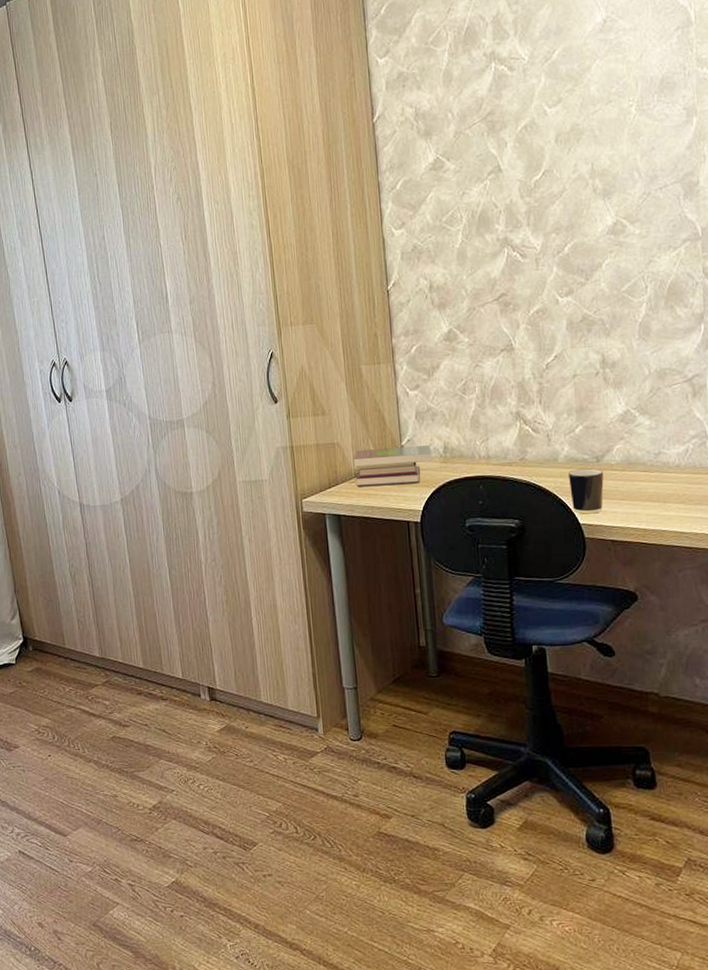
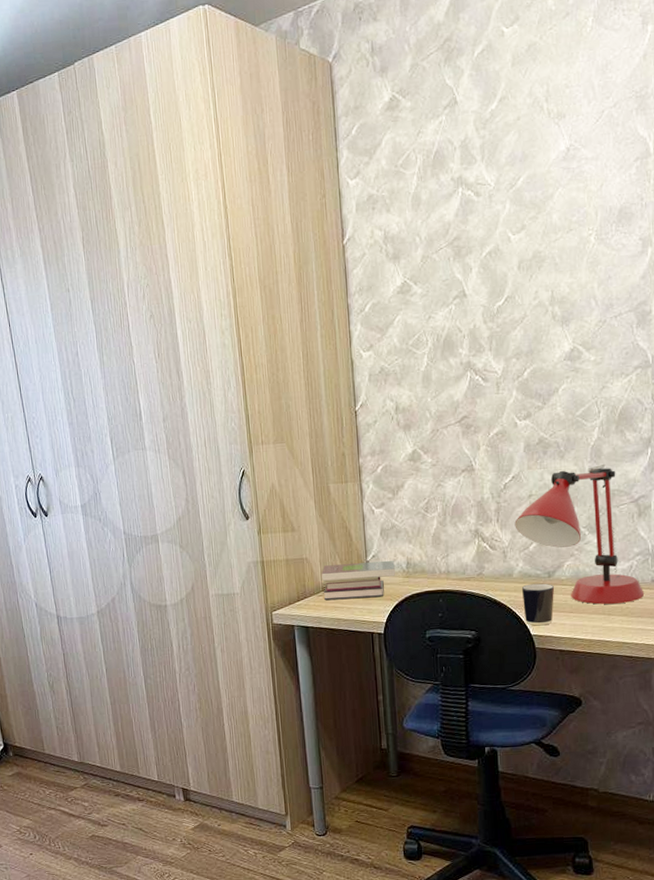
desk lamp: none [558,341,703,491] -> present [514,463,645,605]

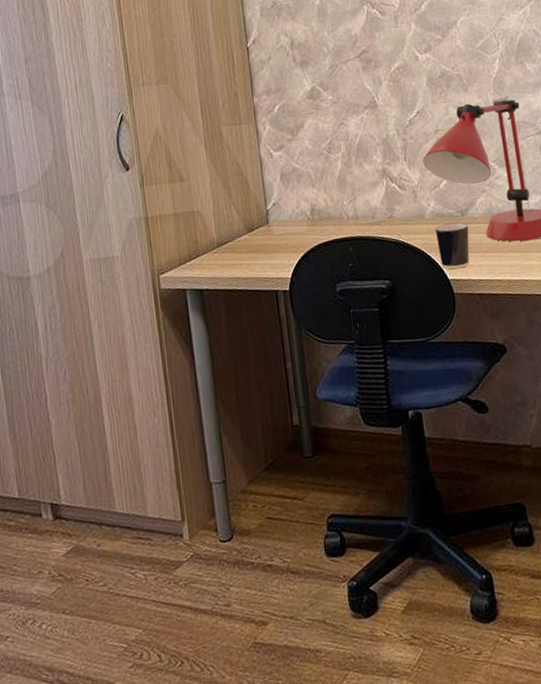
books: present [321,560,395,600] -> none [215,207,299,257]

